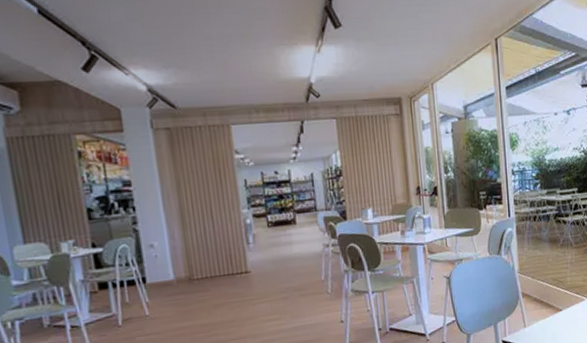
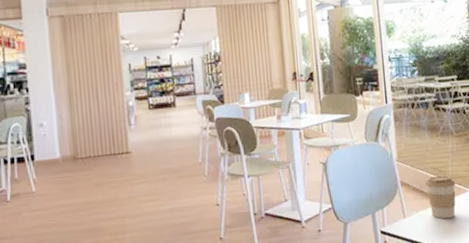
coffee cup: none [545,285,574,327] -> present [425,175,456,219]

